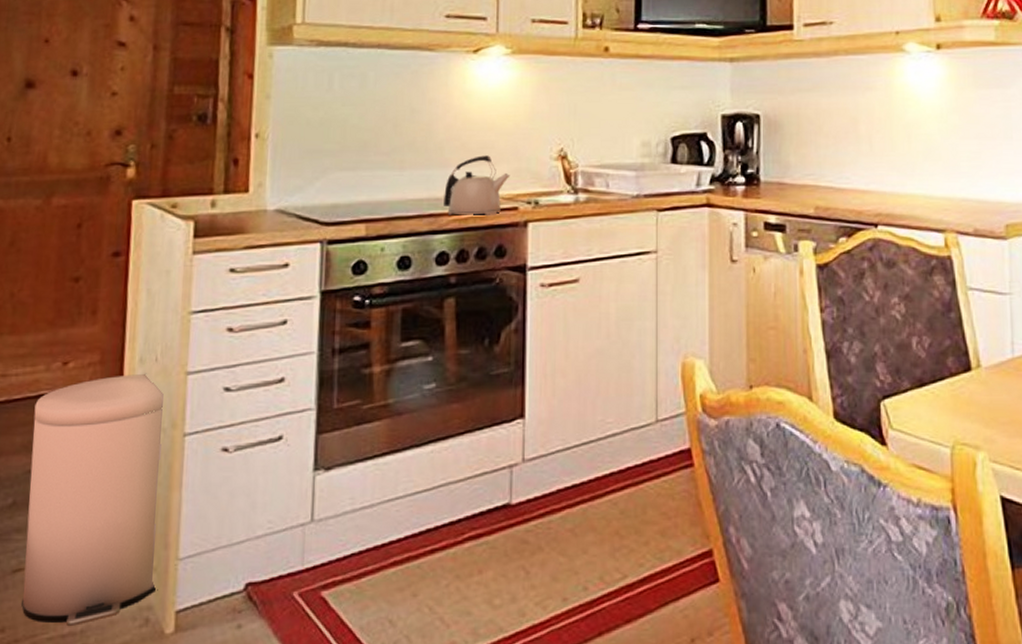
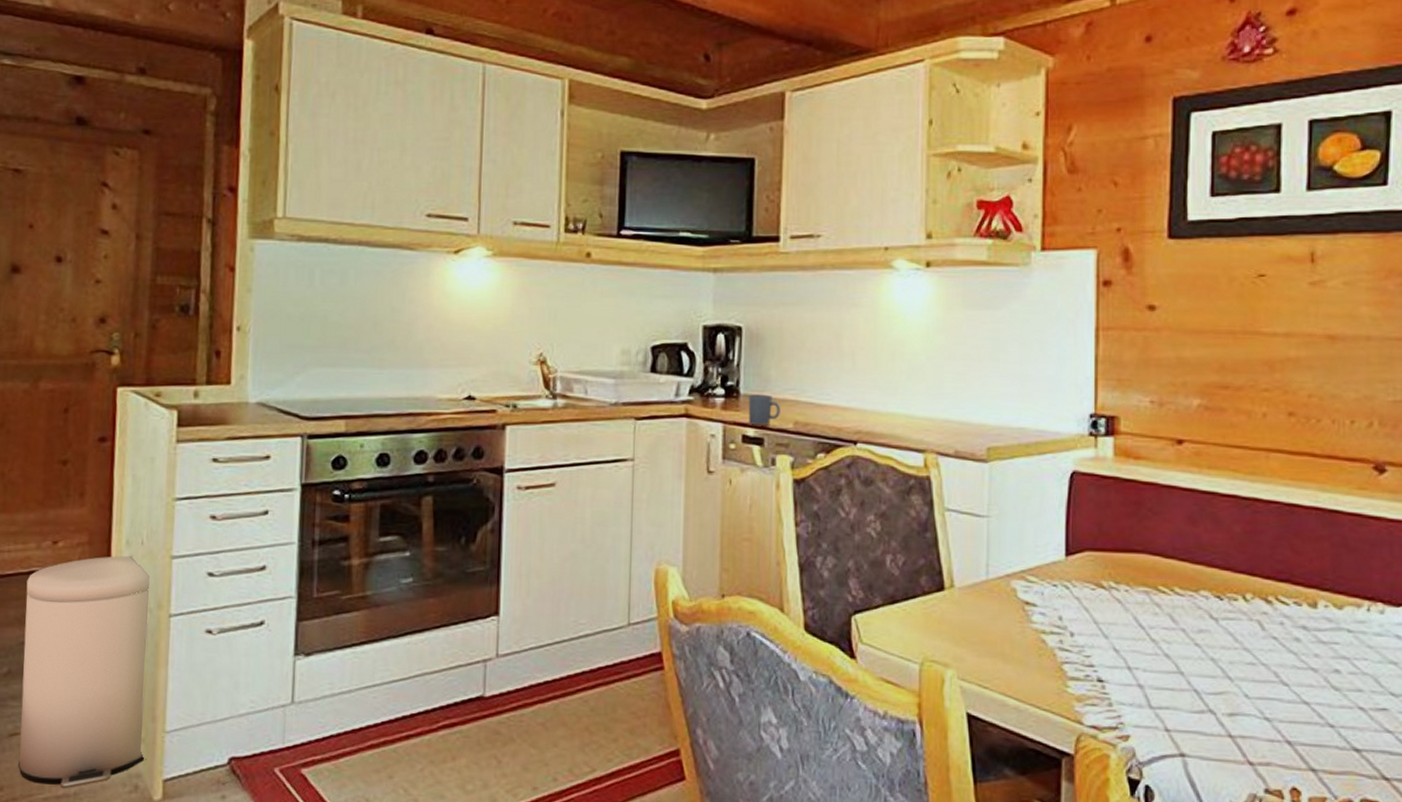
kettle: present [444,155,510,217] -> none [423,357,489,418]
mug: none [769,181,801,212] -> present [748,394,780,426]

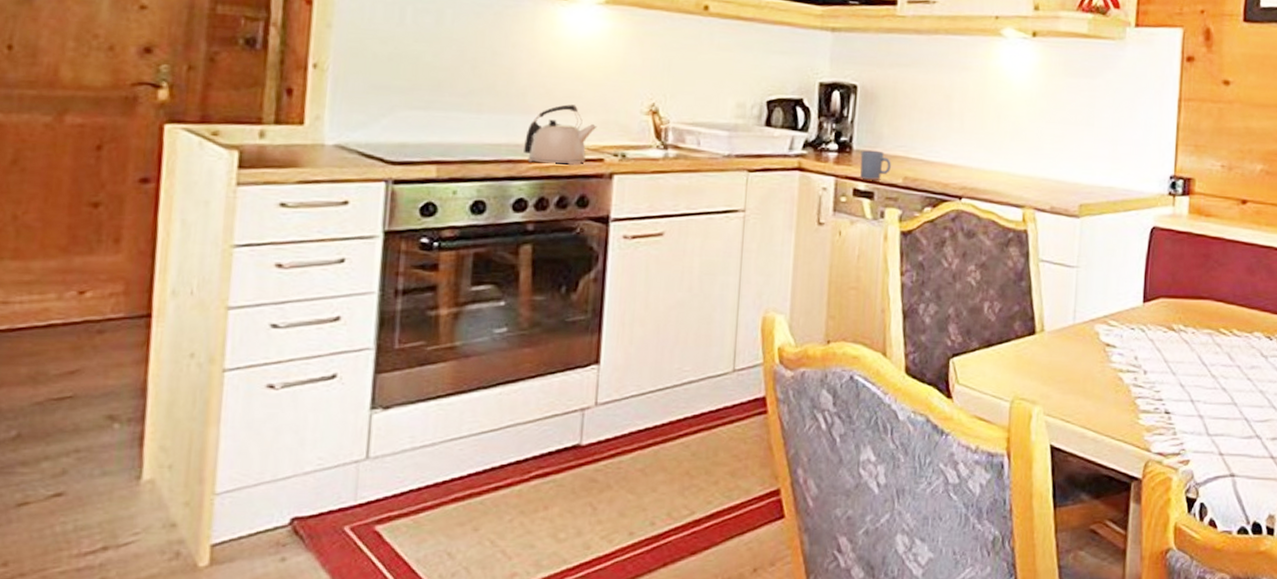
pedal bin: present [18,556,150,789] -> none [28,307,200,561]
kettle: none [423,357,489,418] -> present [524,104,597,166]

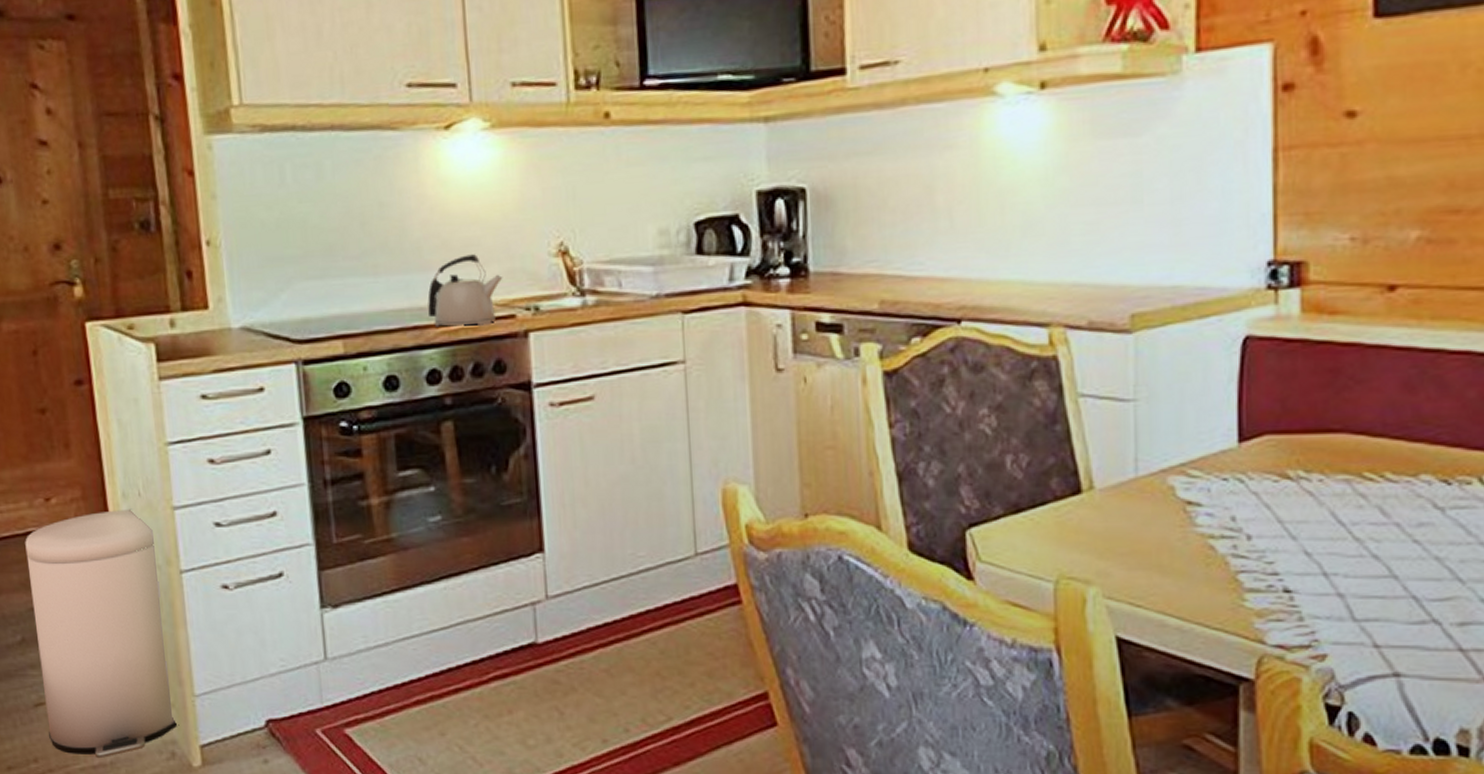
pedal bin: none [28,307,200,561] -> present [25,510,179,759]
mug: present [860,150,891,180] -> none [820,270,861,309]

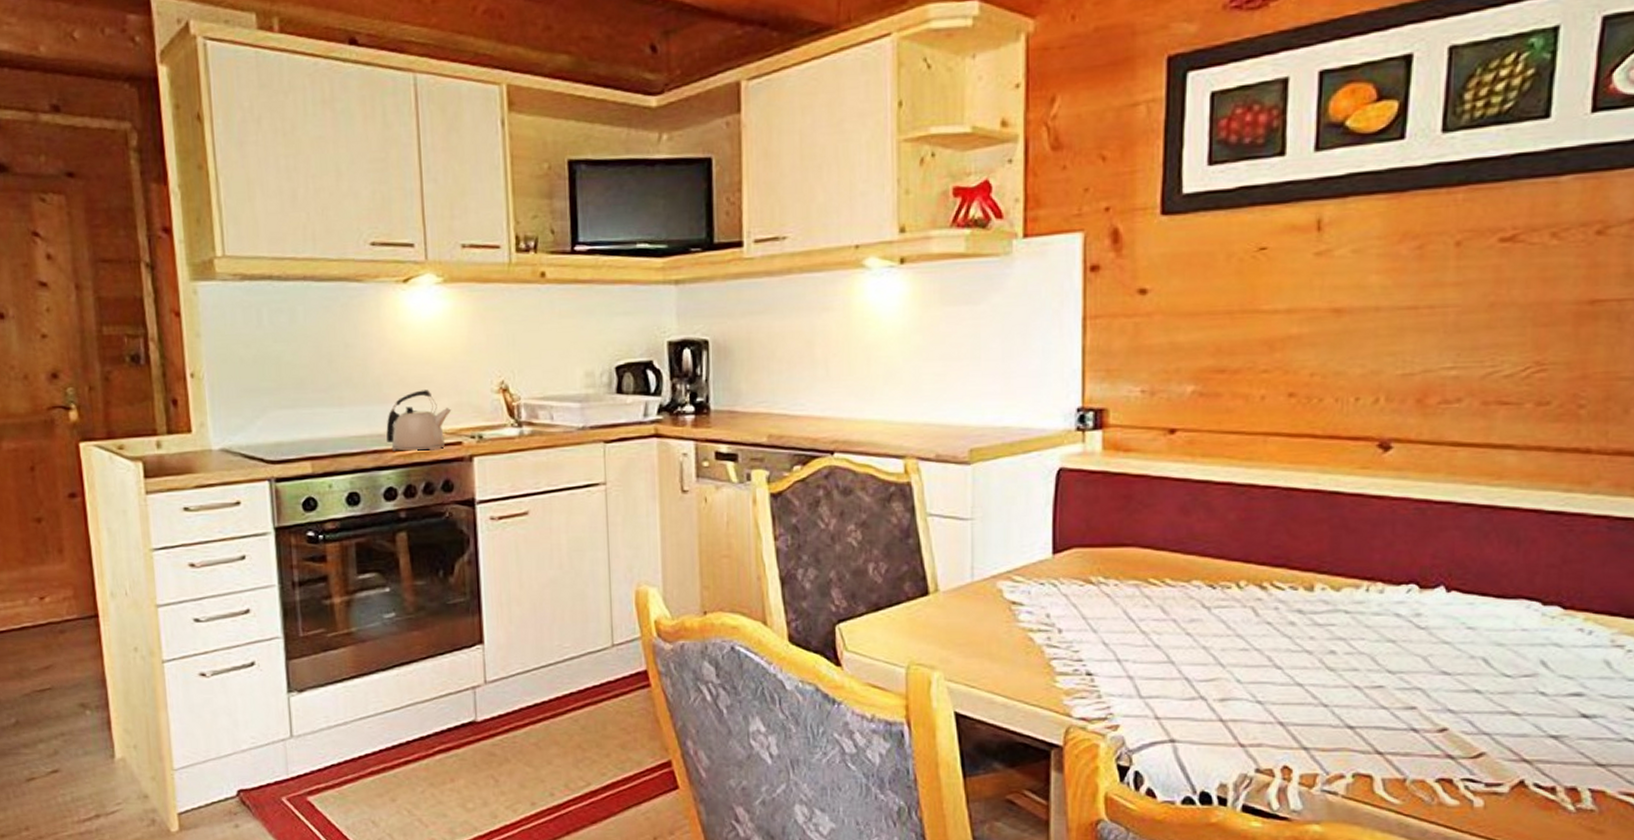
pedal bin: present [25,510,179,759] -> none [20,607,159,826]

